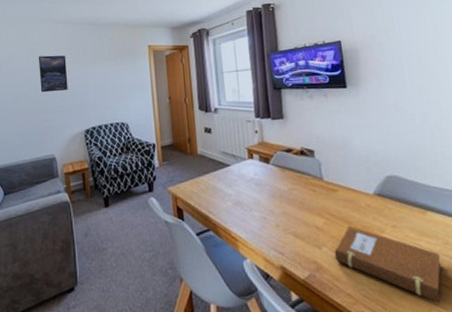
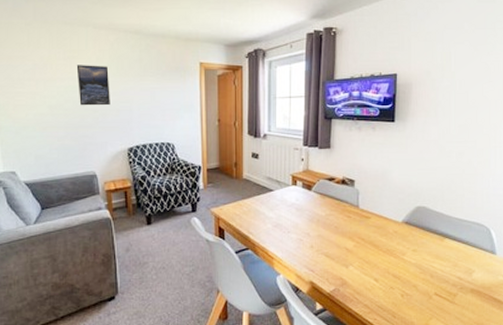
notebook: present [334,225,442,304] -> none [359,248,448,314]

